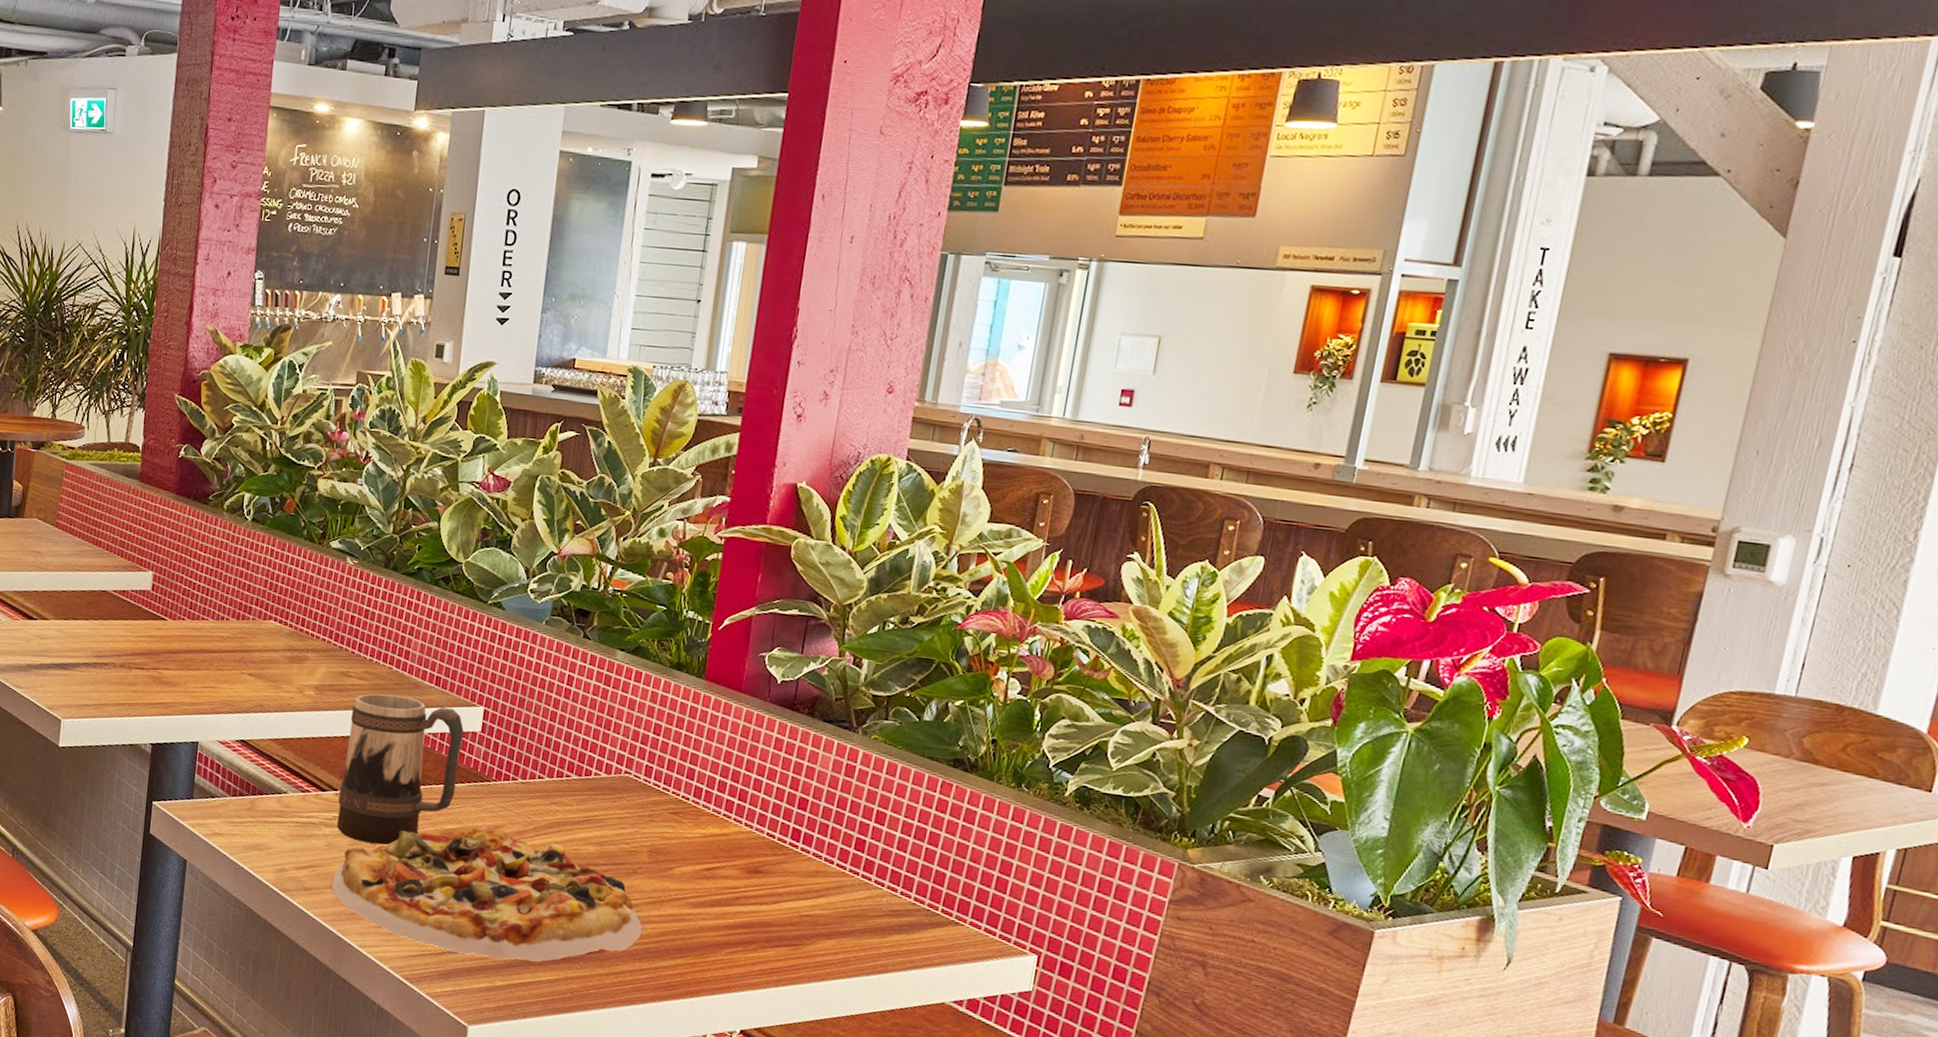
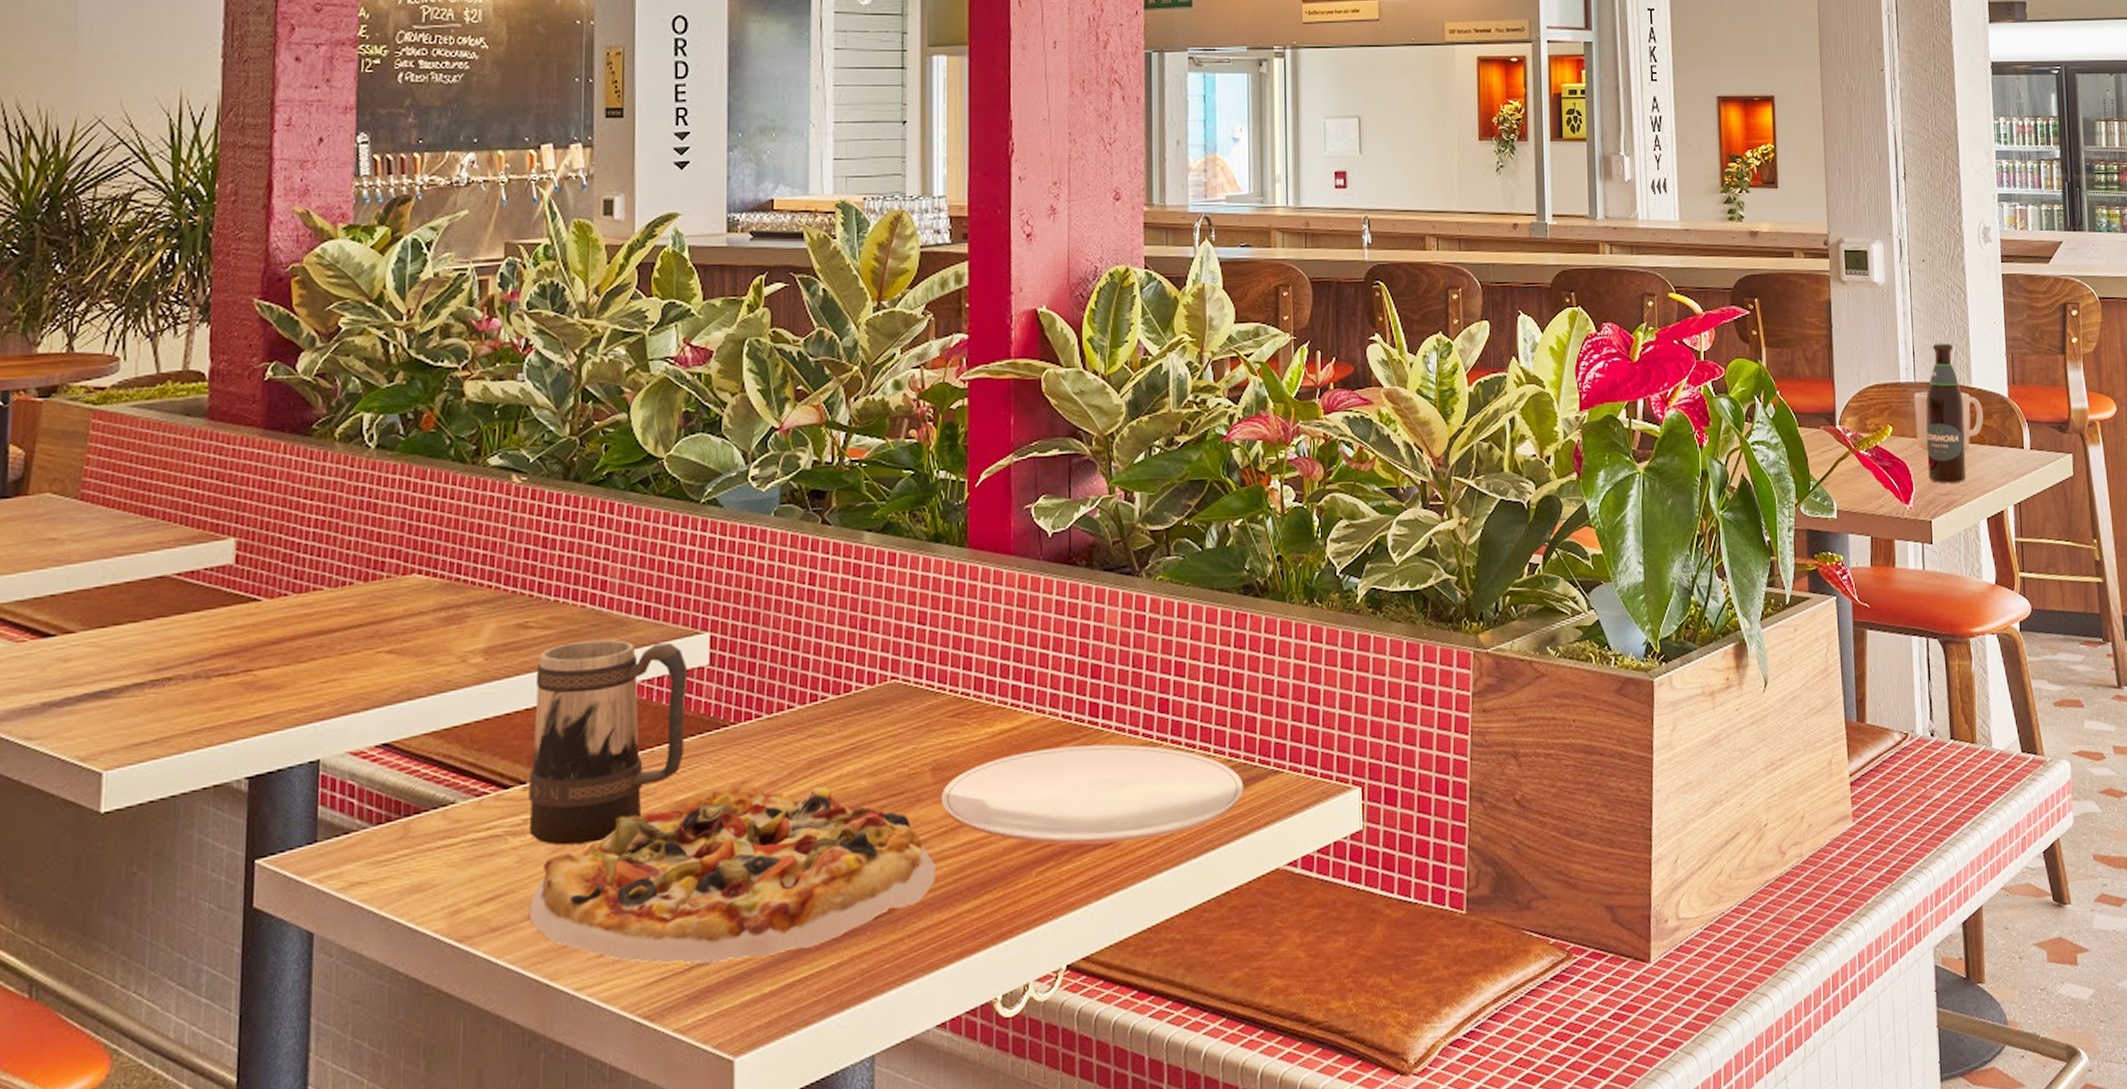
plate: none [653,855,924,952] -> present [941,744,1243,845]
mug: none [1778,707,1885,780] -> present [1914,391,1984,451]
bottle: none [1783,658,1863,813] -> present [1926,342,1967,484]

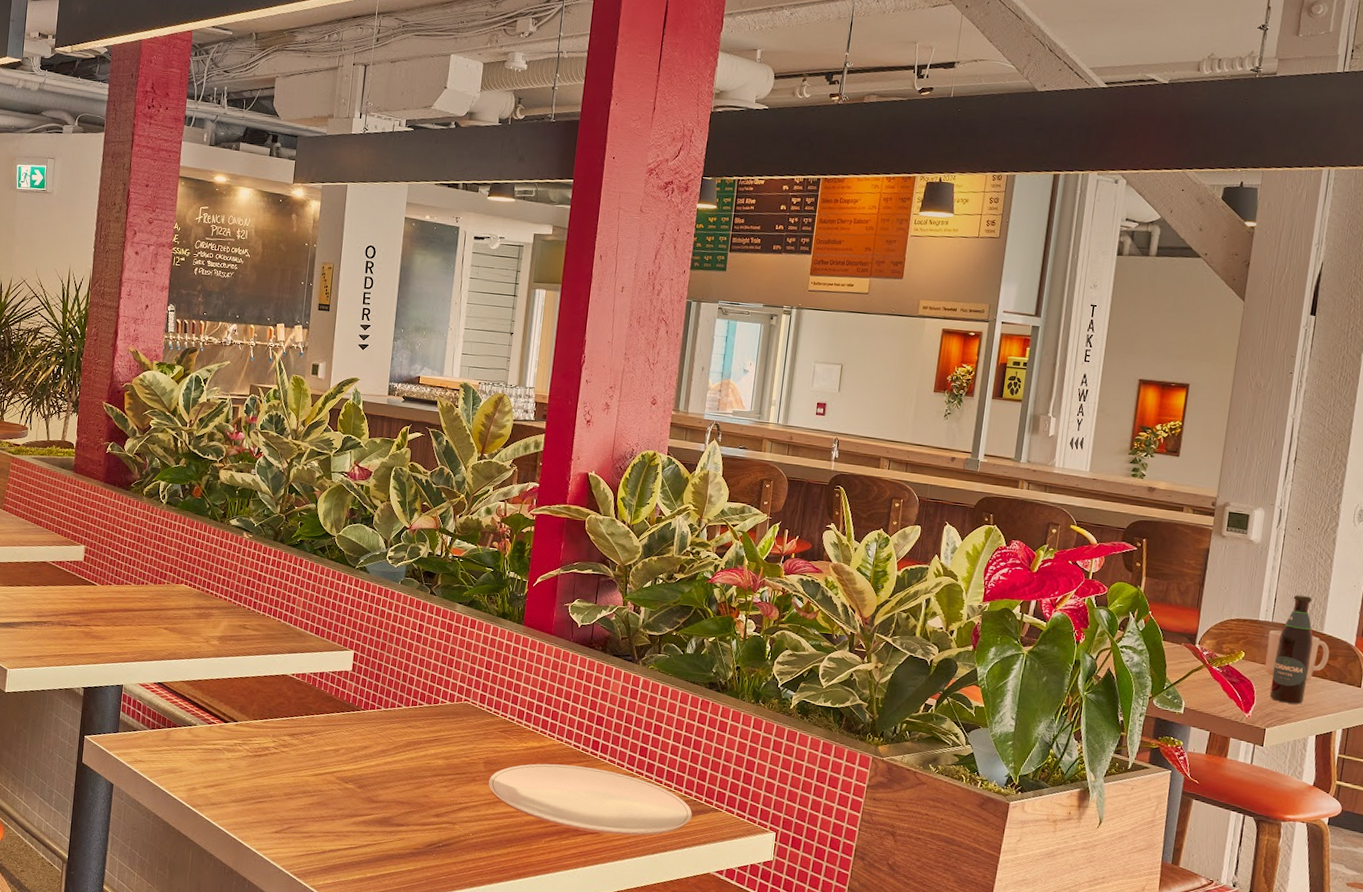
beer mug: present [528,639,689,846] -> none [237,641,339,765]
pizza: present [530,785,937,964] -> none [233,747,481,856]

